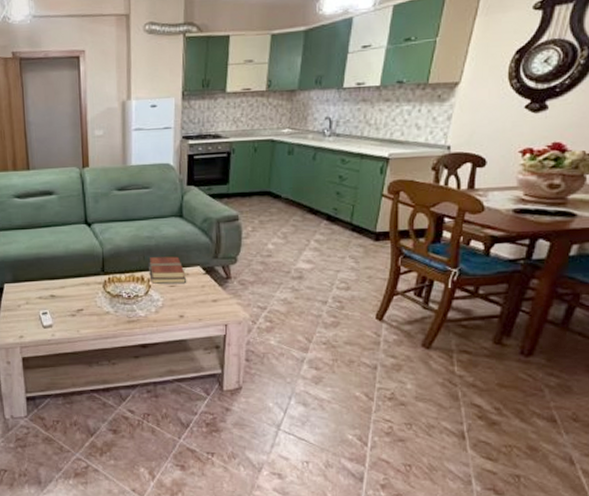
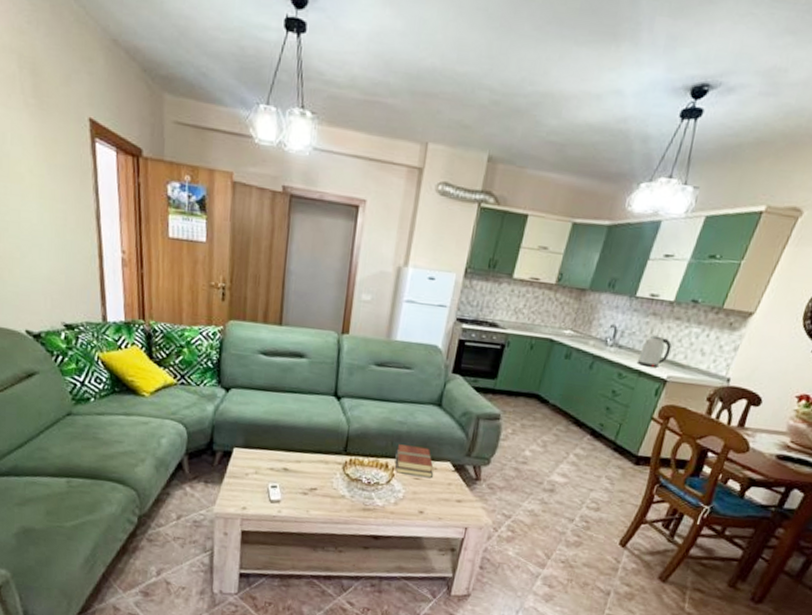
kettle: none [356,119,386,149] -> present [636,335,672,368]

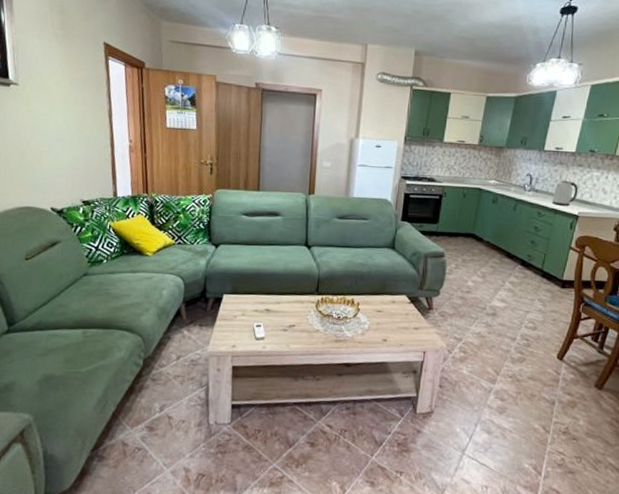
books: present [394,444,434,479] -> none [358,283,393,310]

